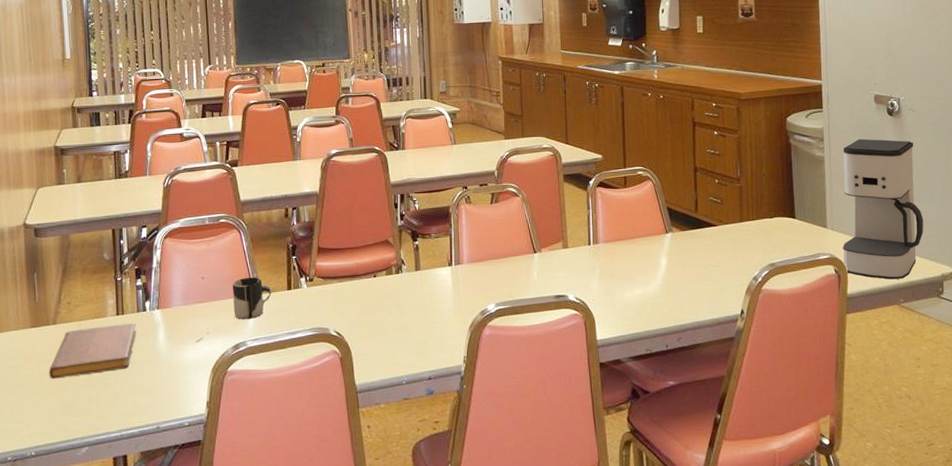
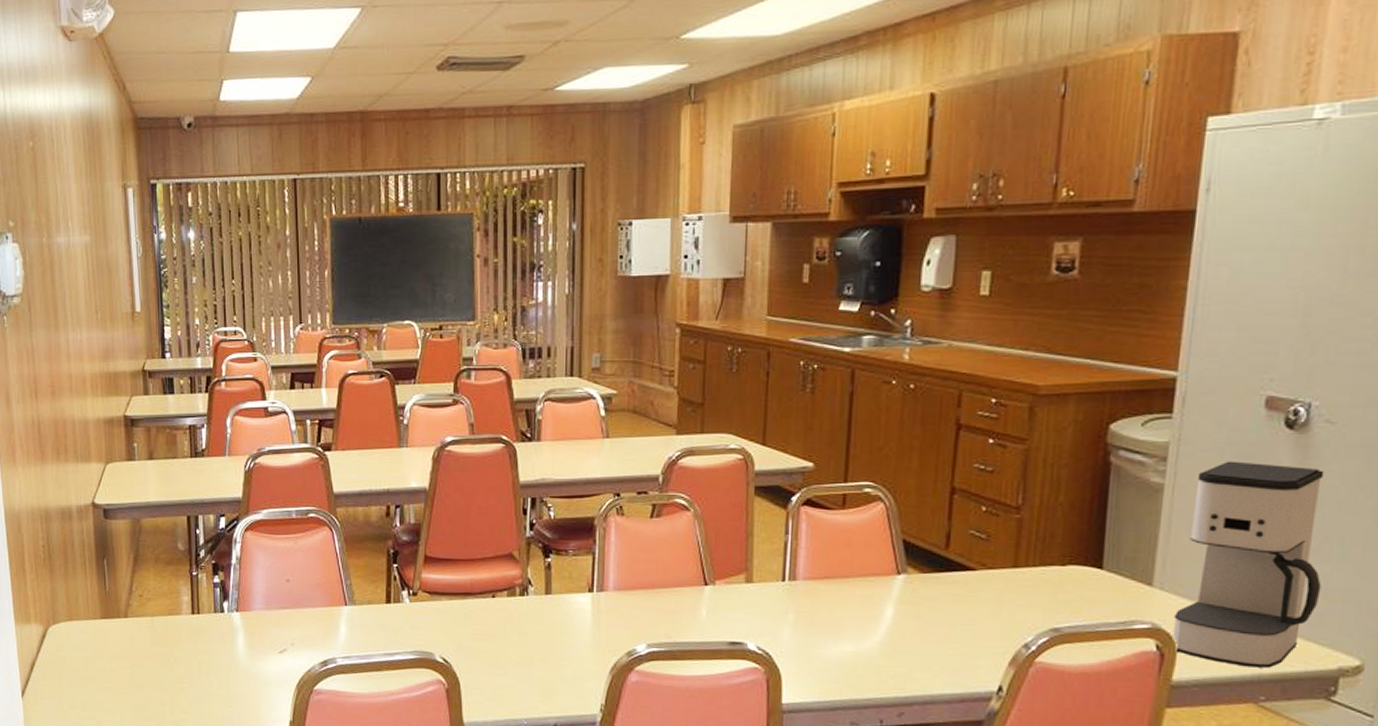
notebook: present [49,323,136,379] -> none [121,624,213,677]
cup: present [232,277,272,320] -> none [321,585,367,634]

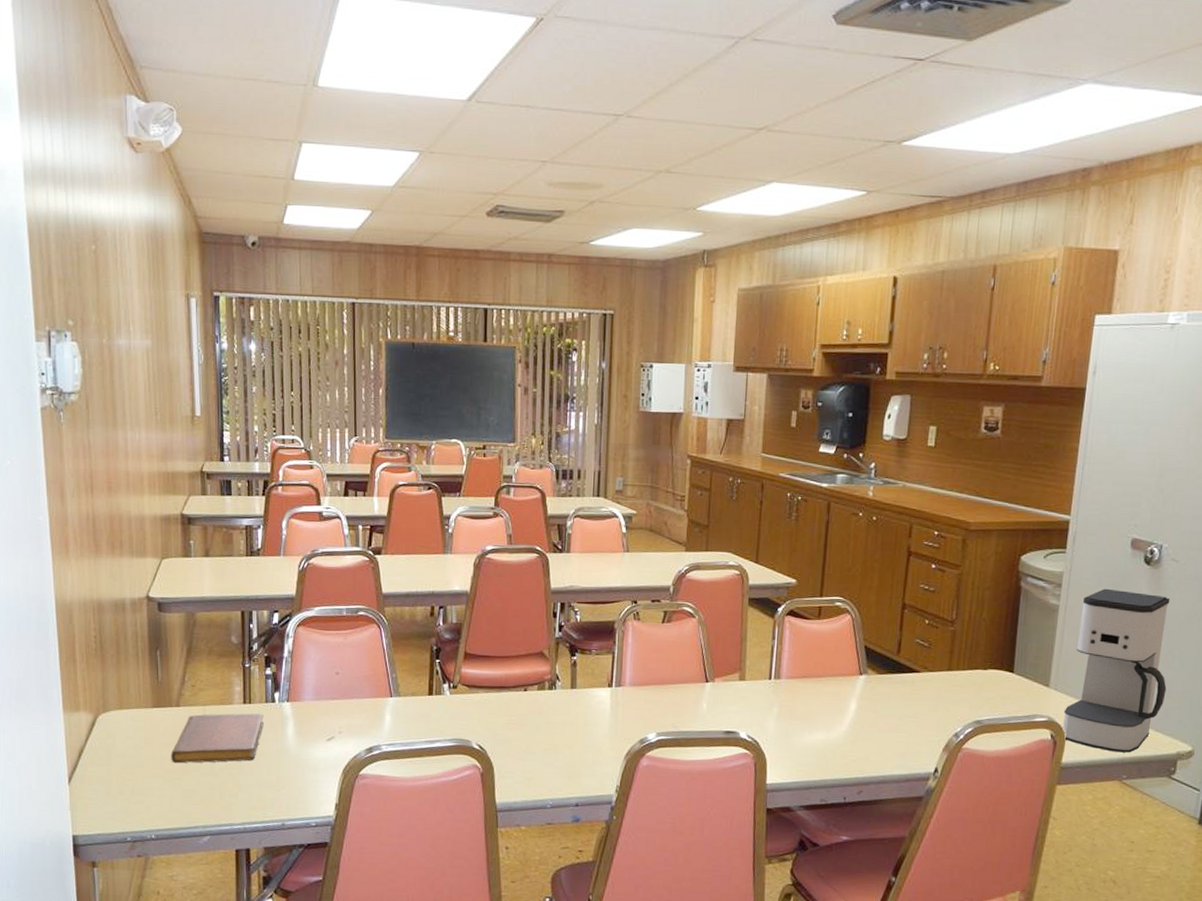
notebook: none [121,624,213,677] -> present [171,713,264,764]

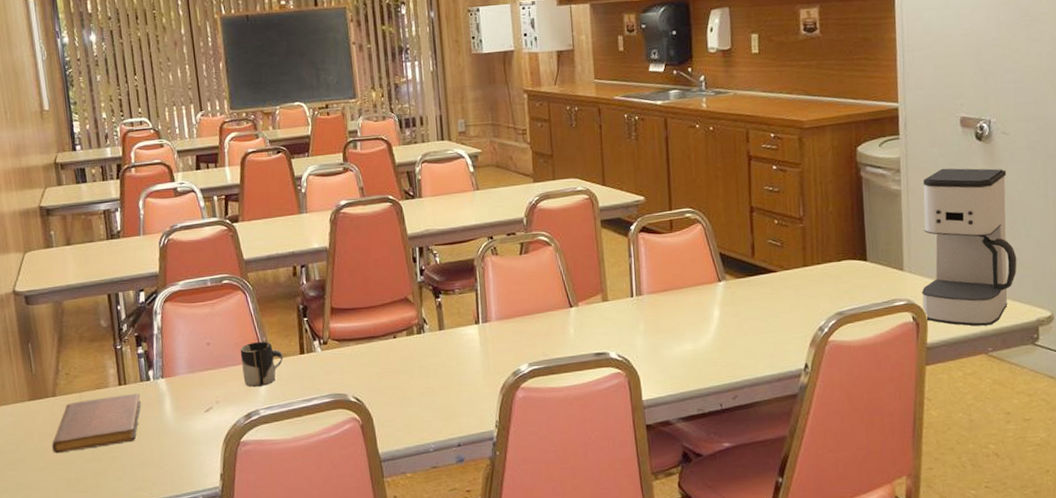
cup: none [368,678,411,723] -> present [240,342,284,388]

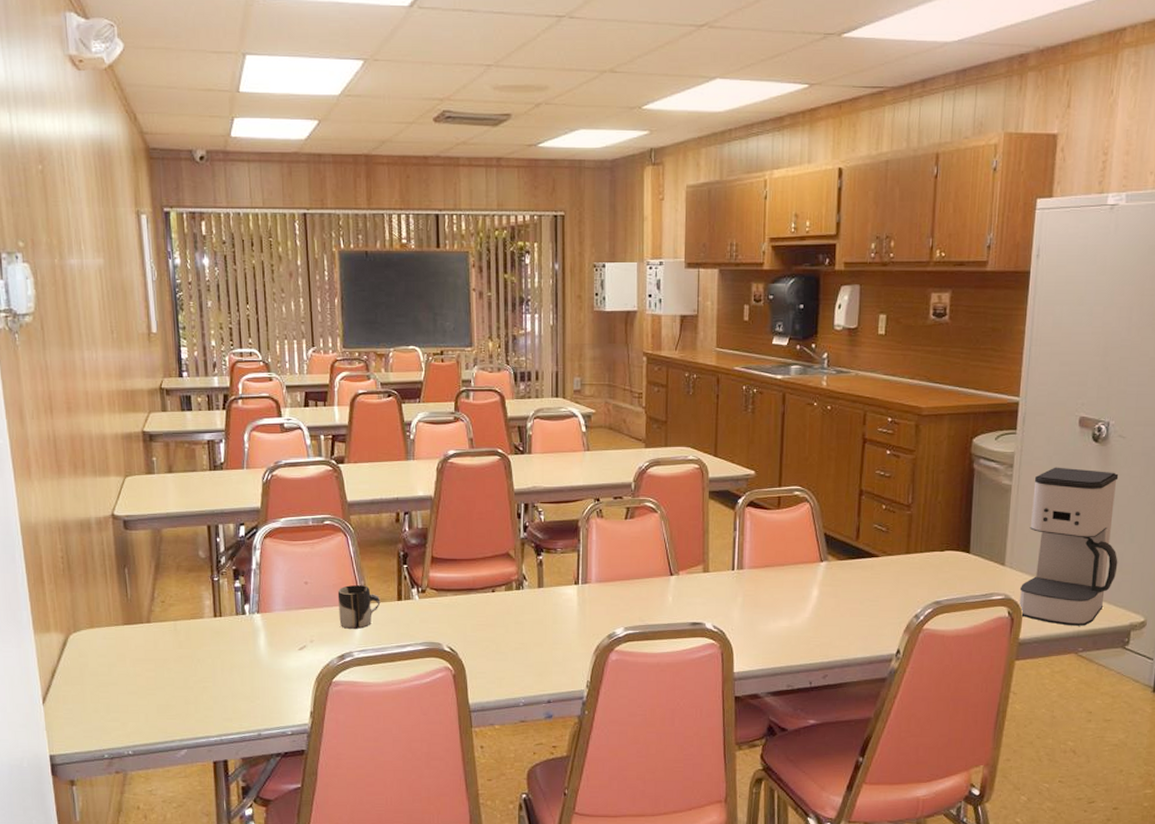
notebook: present [52,394,141,454] -> none [144,626,235,679]

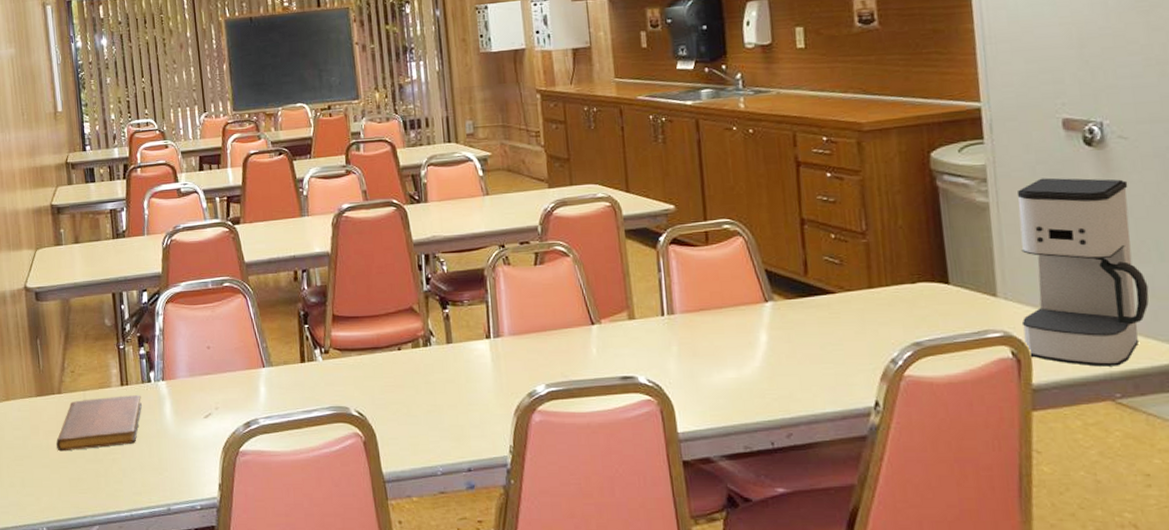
notebook: none [144,626,235,679] -> present [56,395,142,452]
cup: present [337,585,381,630] -> none [240,348,284,395]

